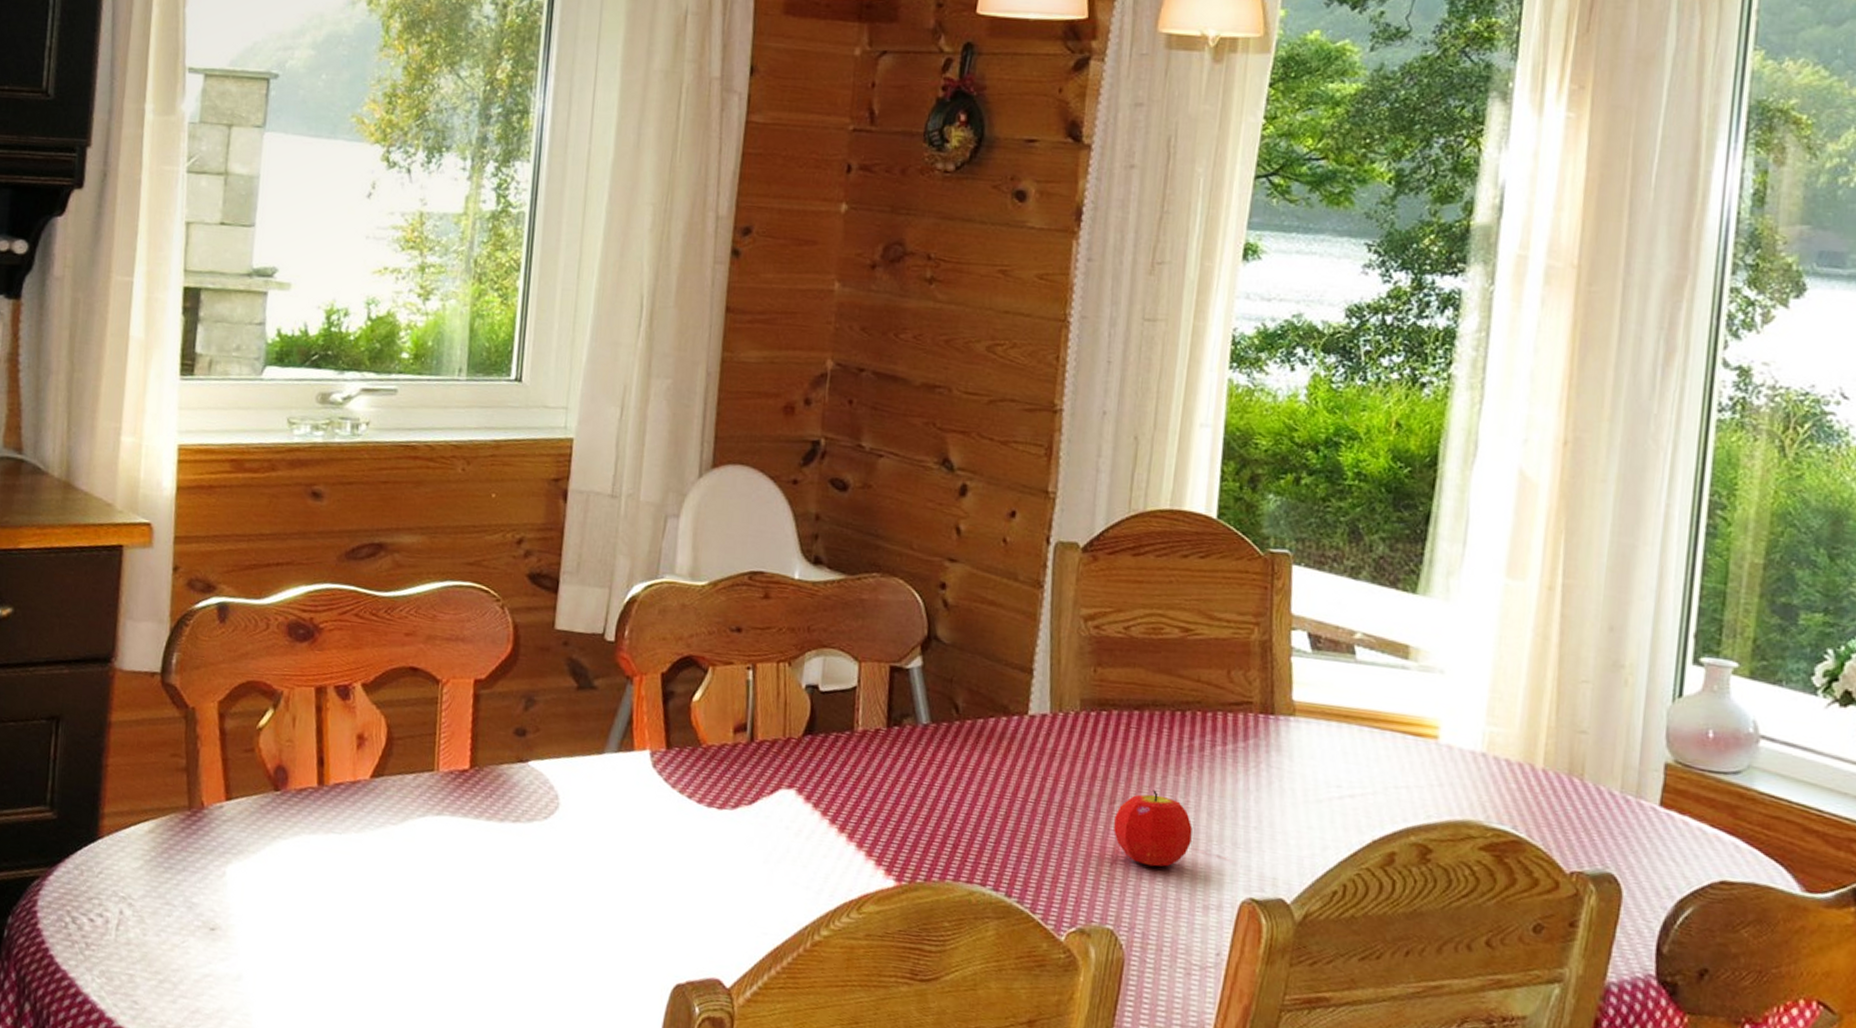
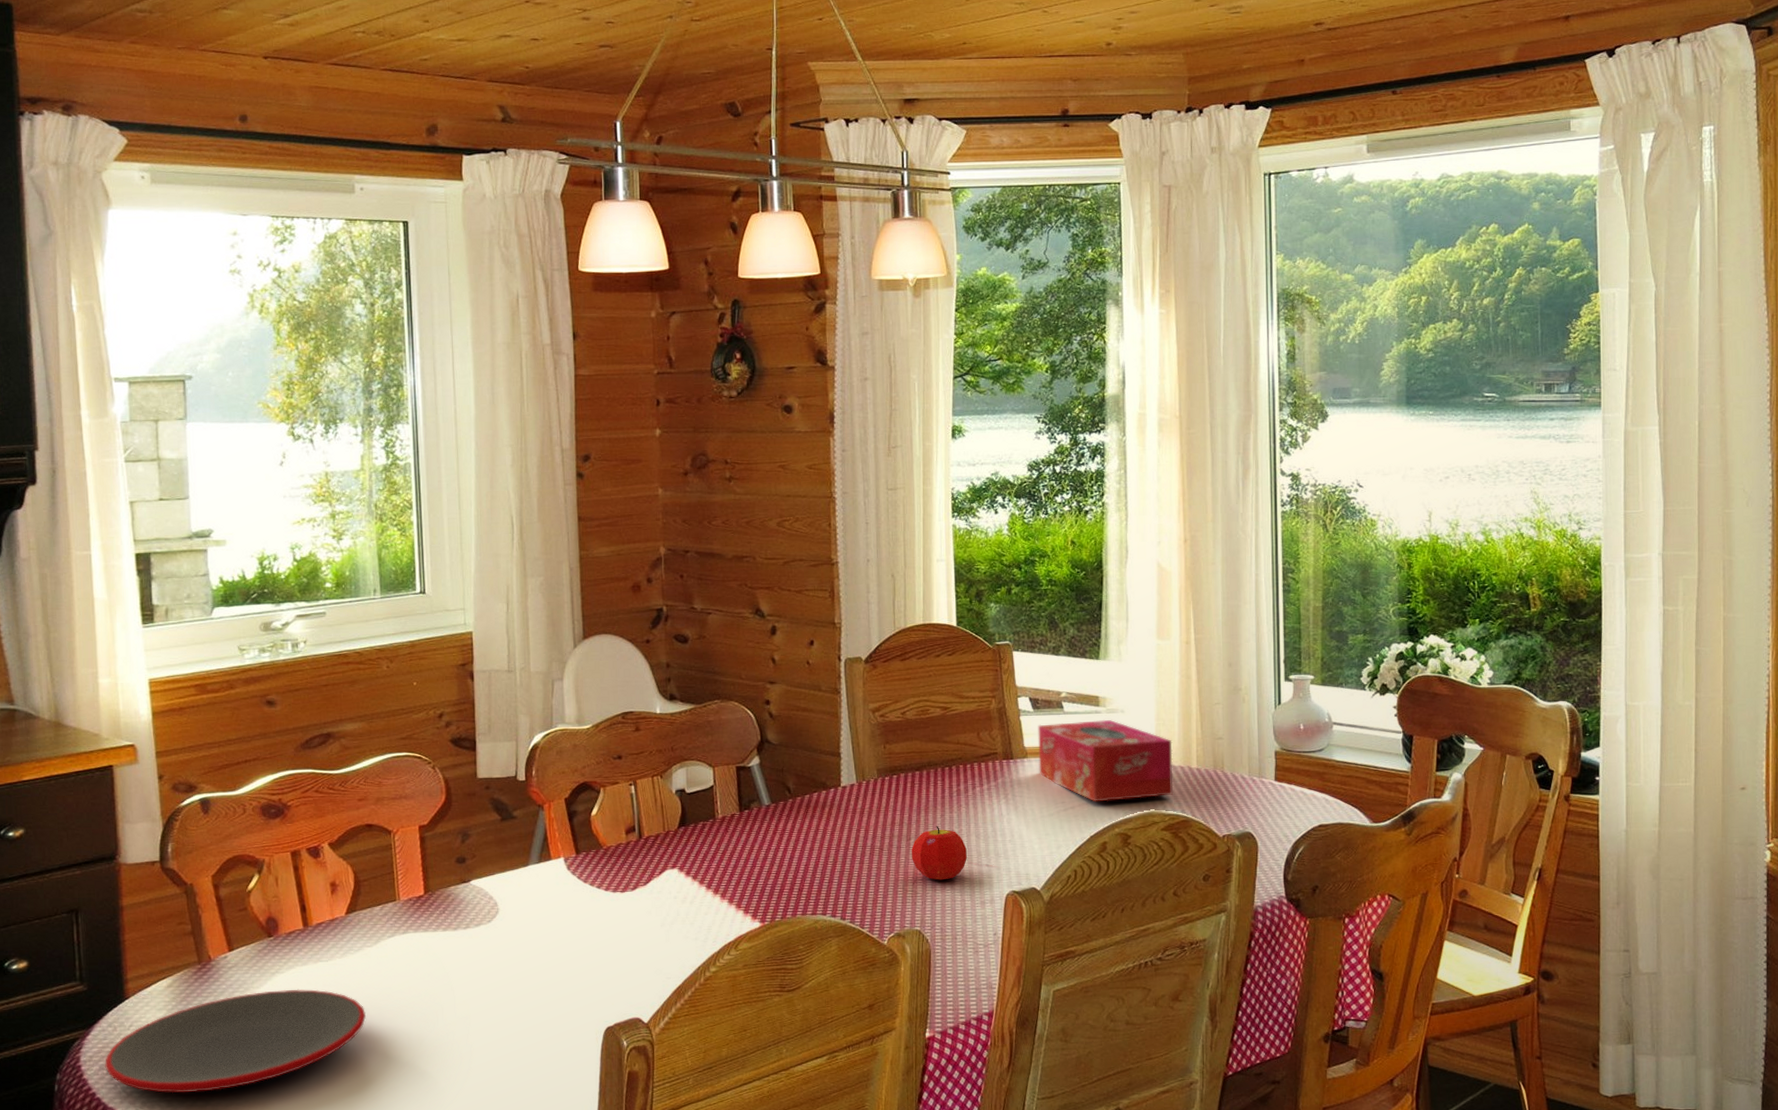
plate: none [63,857,378,974] -> present [104,989,366,1094]
tissue box: none [1309,672,1511,802] -> present [1038,719,1174,802]

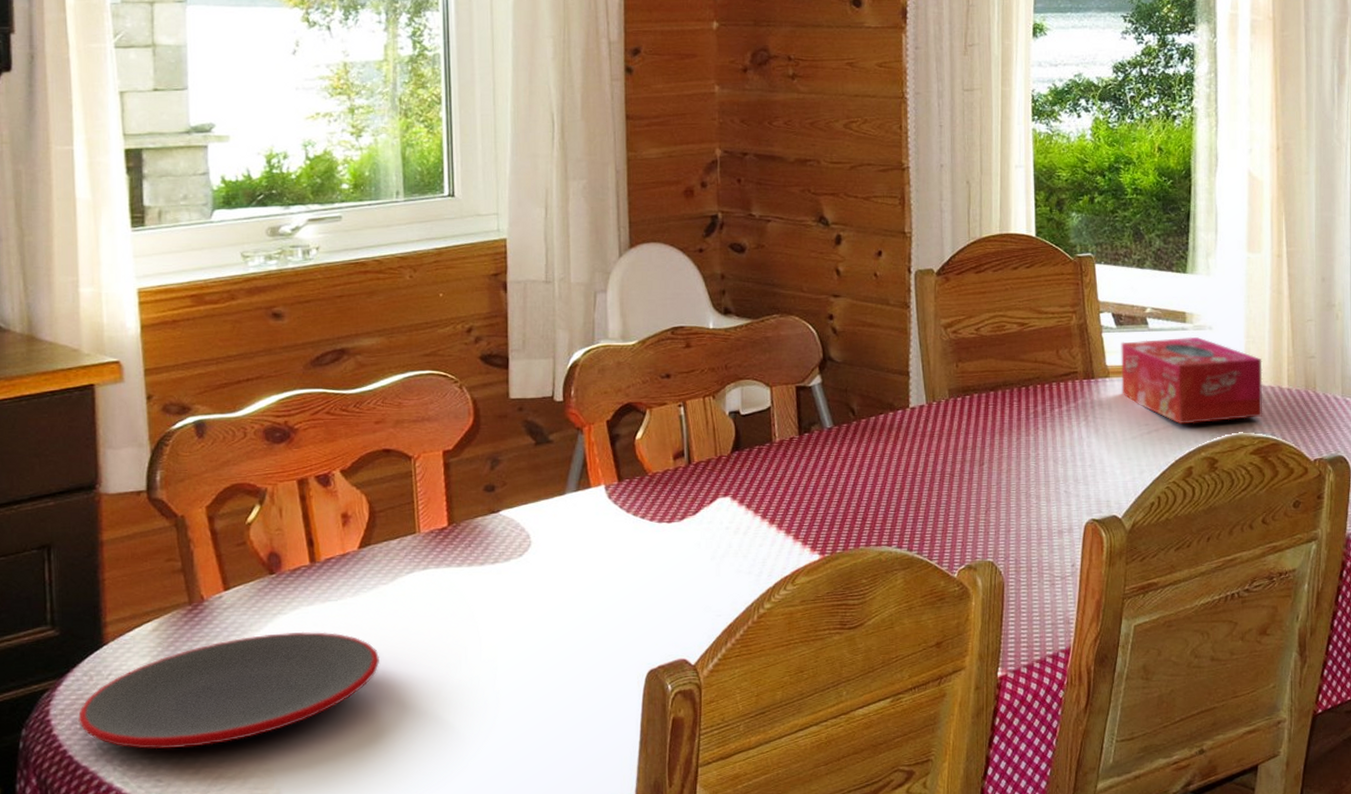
fruit: present [912,826,967,880] -> none [985,450,1044,508]

